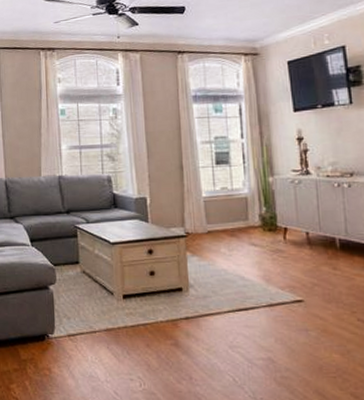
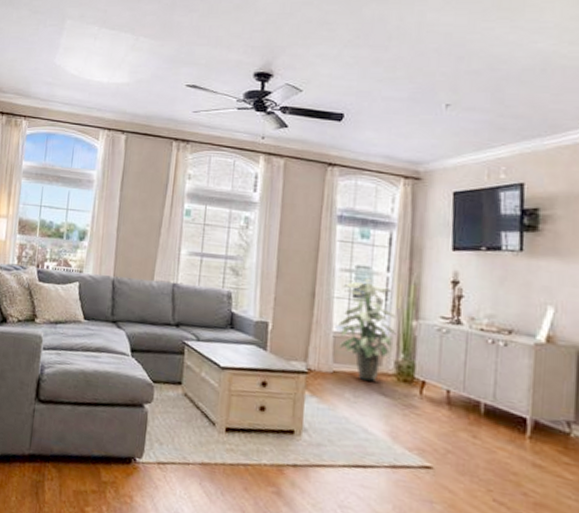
indoor plant: none [206,146,257,235] -> present [338,277,396,382]

